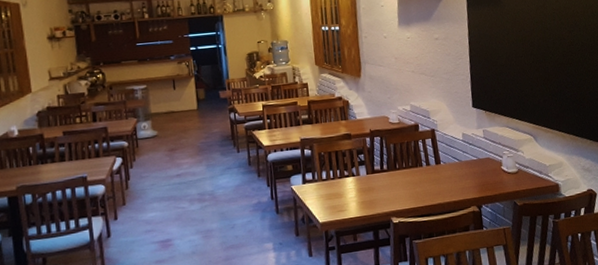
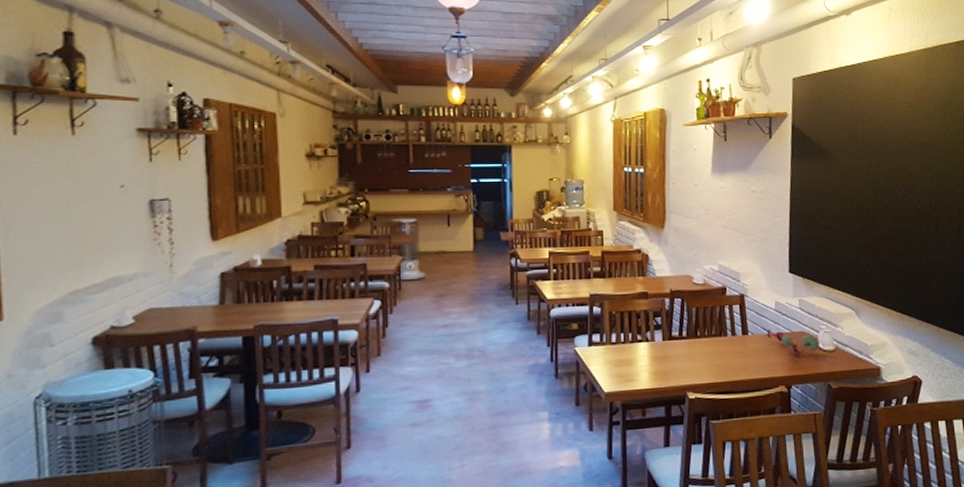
plant: none [456,158,504,180] -> present [765,329,820,356]

